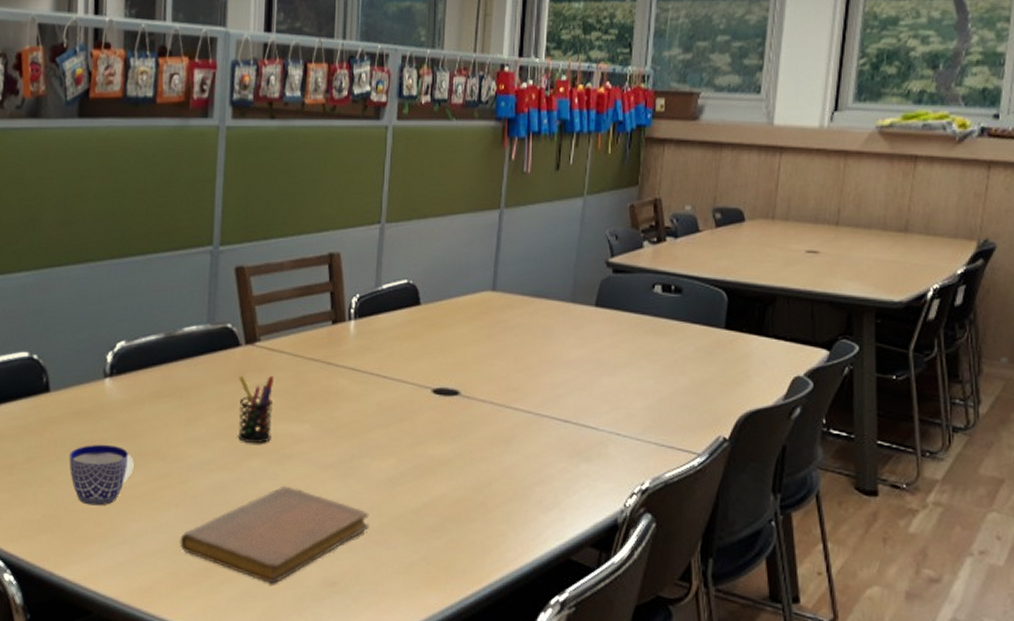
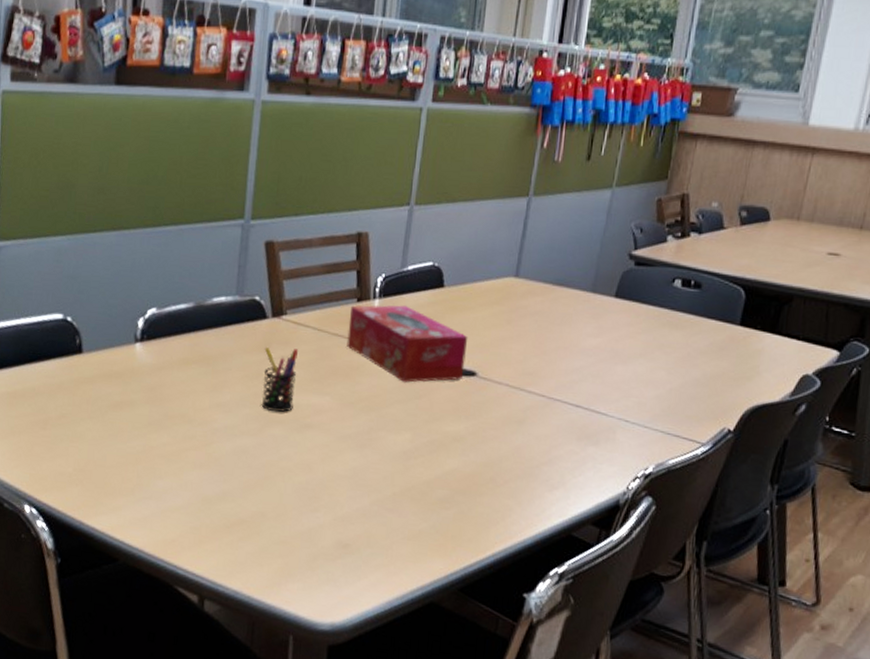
cup: present [69,444,134,506] -> none [99,405,162,463]
notebook: present [180,485,369,584] -> none [203,453,383,543]
tissue box: none [324,325,449,405] -> present [347,305,468,383]

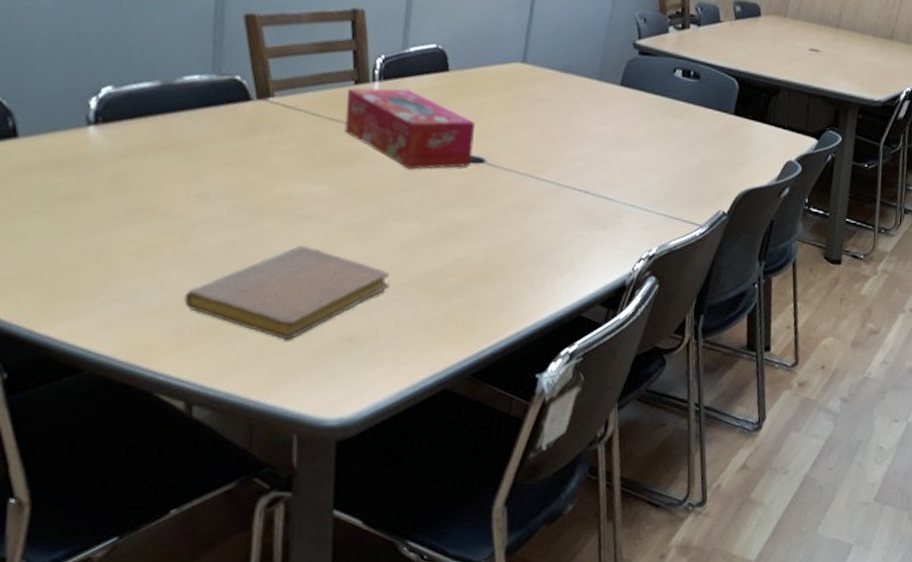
notebook: none [203,453,383,543] -> present [184,245,390,340]
pen holder: present [261,346,299,412] -> none [249,131,290,203]

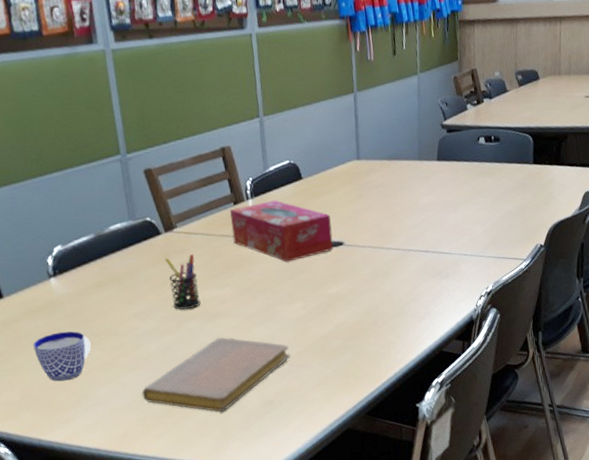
cup: none [47,197,128,262] -> present [33,331,91,382]
pen holder: none [249,131,290,203] -> present [164,254,201,311]

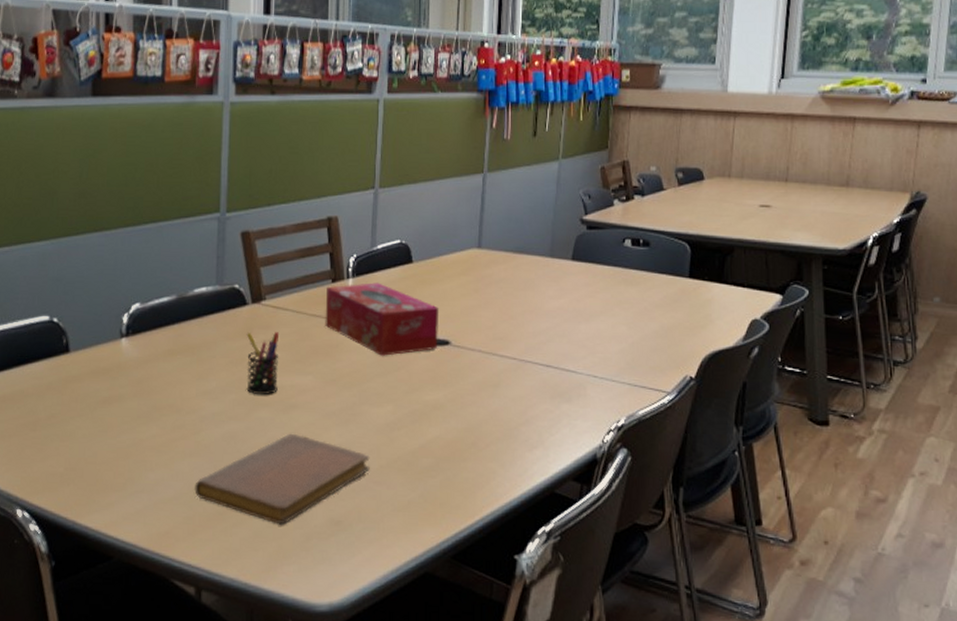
cup: present [33,331,91,382] -> none [89,400,150,458]

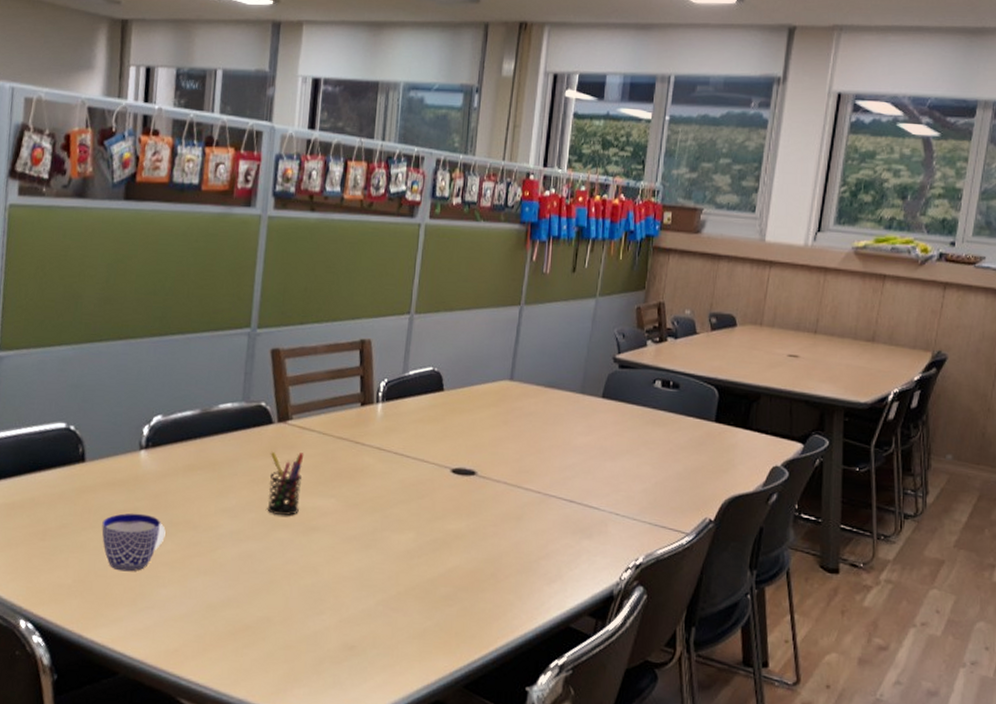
cup: none [89,400,150,458] -> present [101,513,166,572]
notebook: present [194,433,370,525] -> none [207,555,388,647]
tissue box: present [325,282,439,356] -> none [351,408,468,483]

